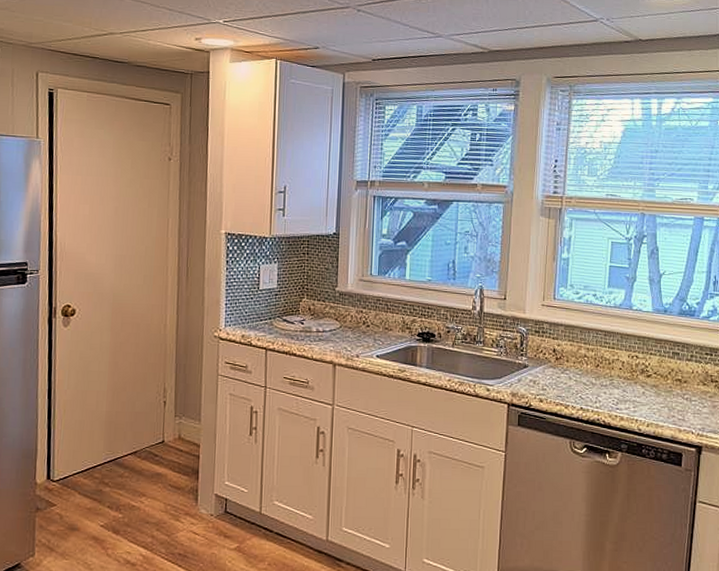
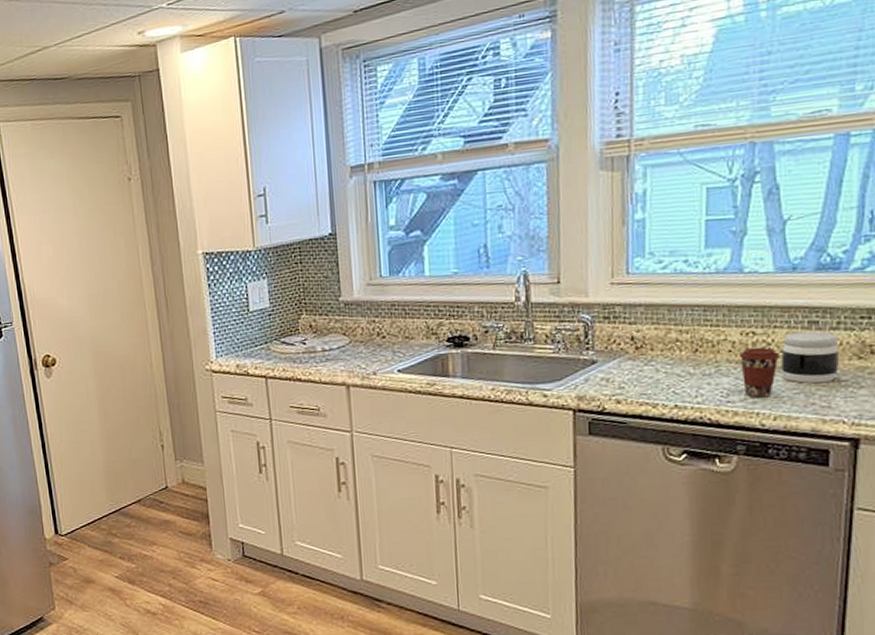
coffee cup: none [627,368,654,408] -> present [740,347,781,398]
jar: none [654,359,692,401] -> present [781,331,840,384]

